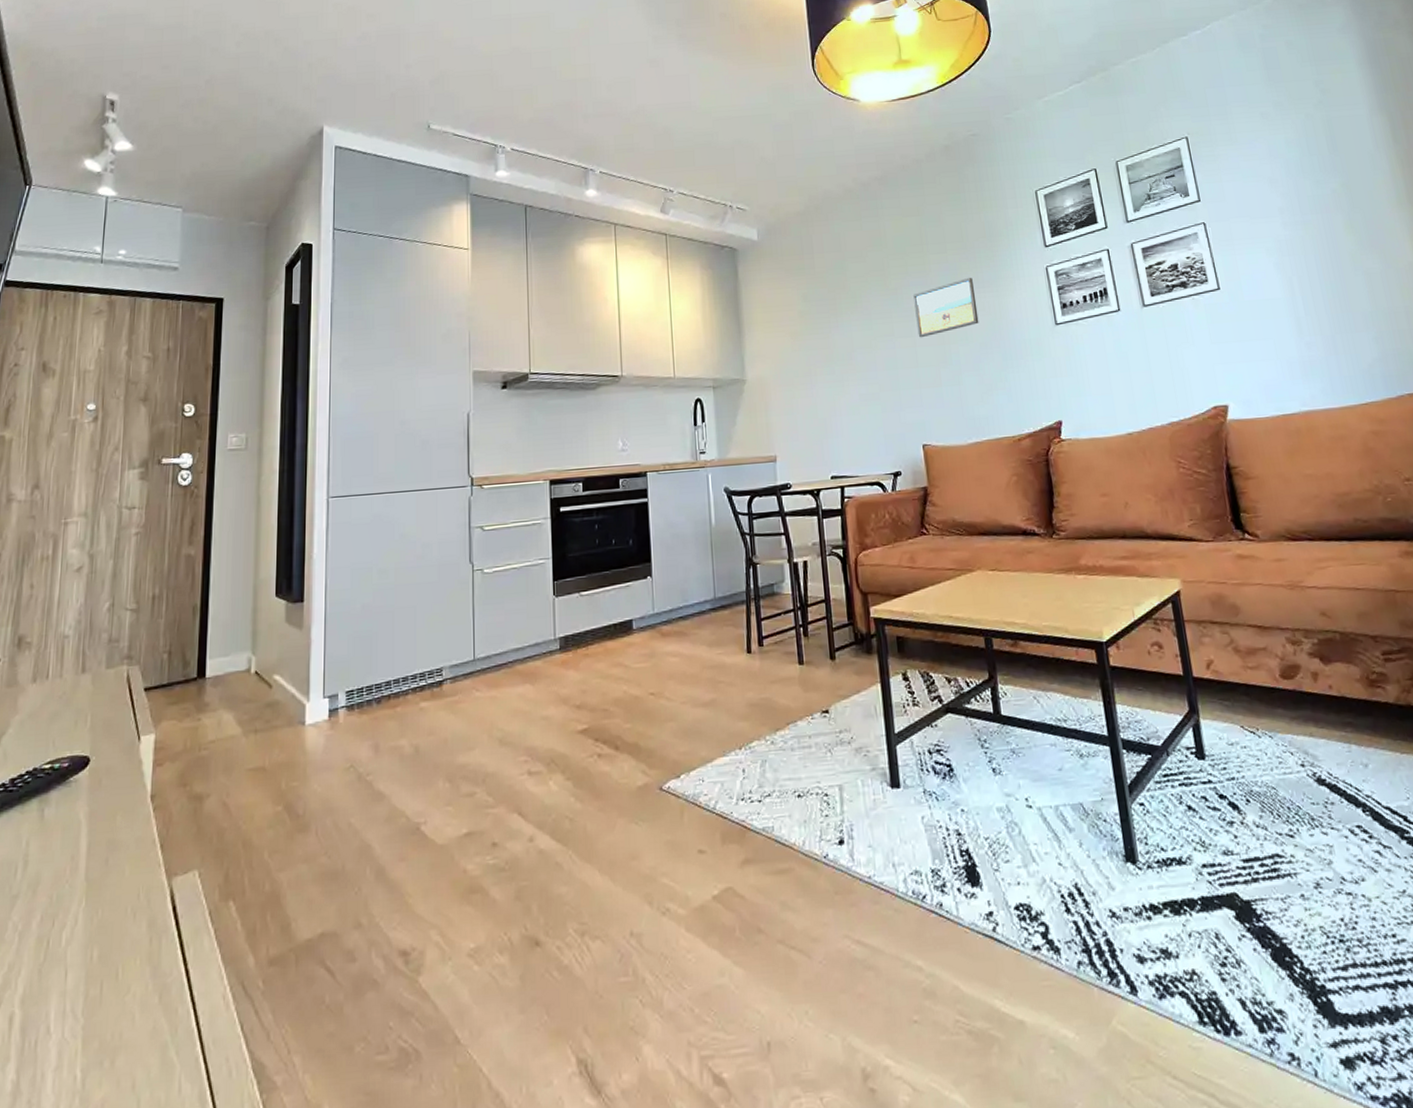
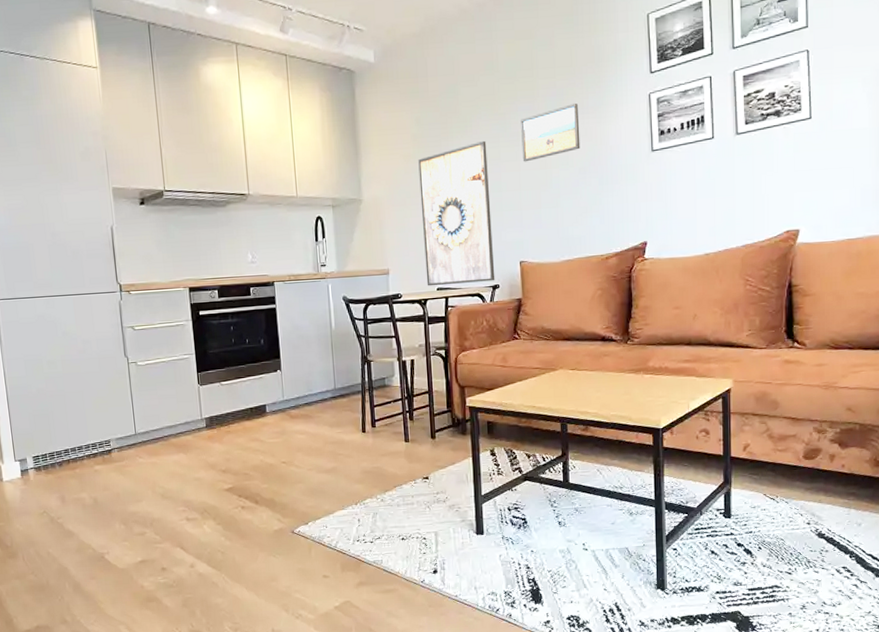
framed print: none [806,316,896,475] -> present [418,140,495,287]

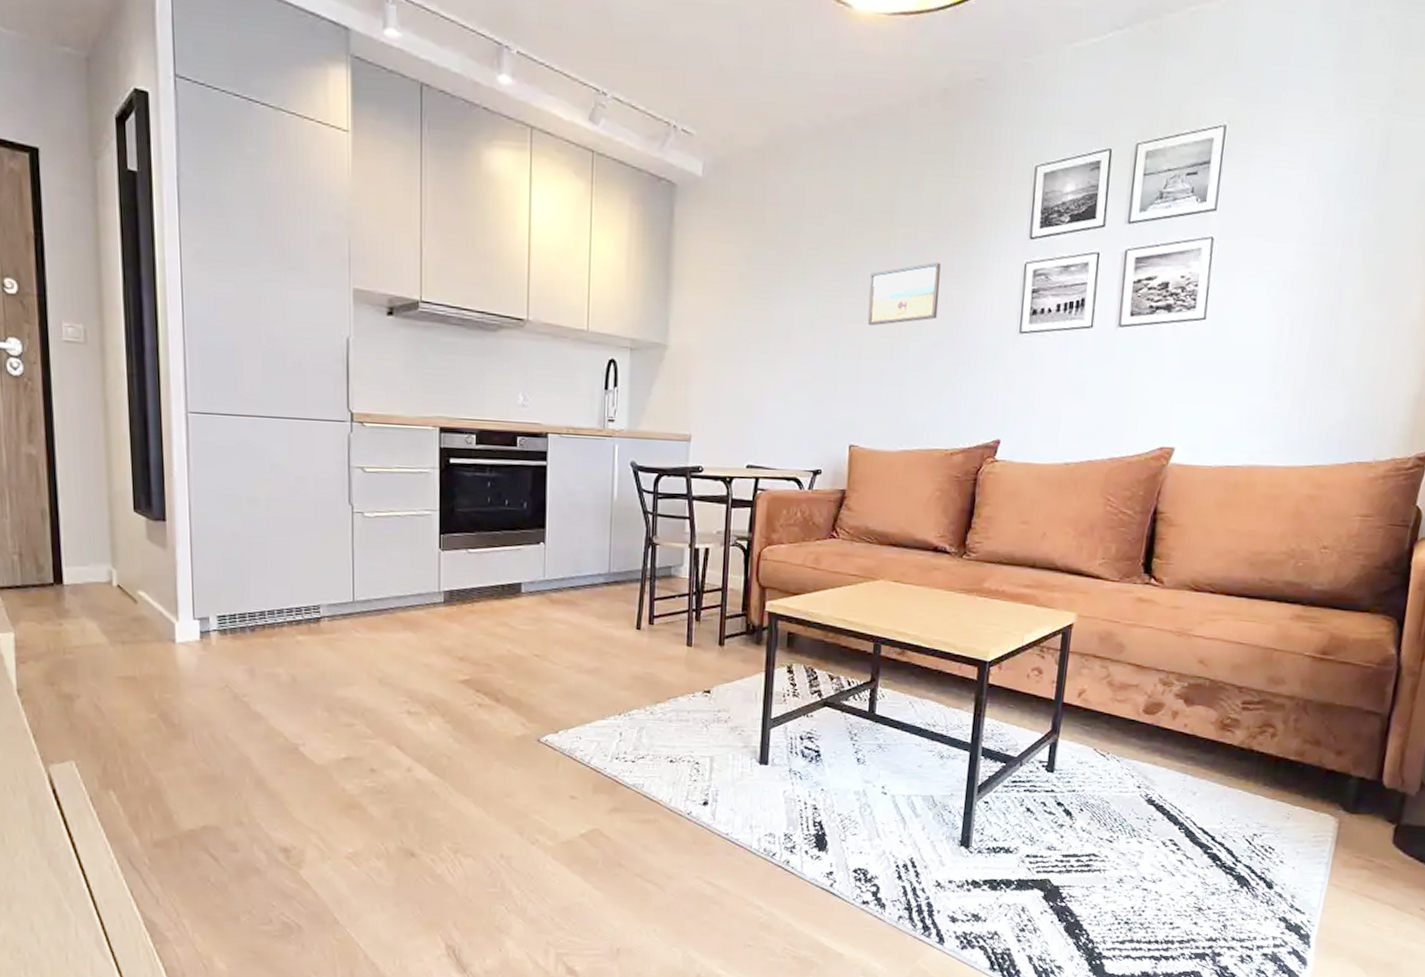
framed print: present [418,140,495,287] -> none [735,292,827,465]

